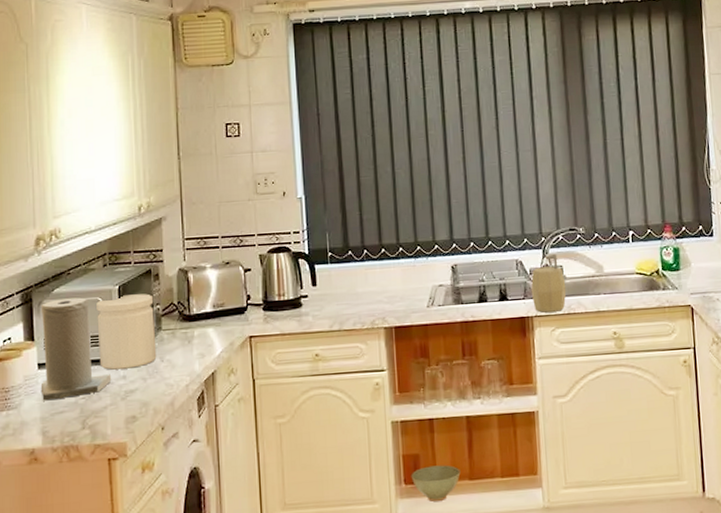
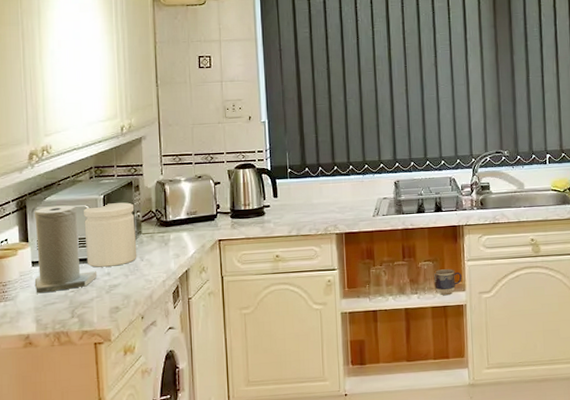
bowl: present [411,465,461,502] -> none [357,349,399,380]
cup: none [499,368,532,400] -> present [434,269,462,295]
soap dispenser: present [530,253,567,313] -> none [462,172,492,222]

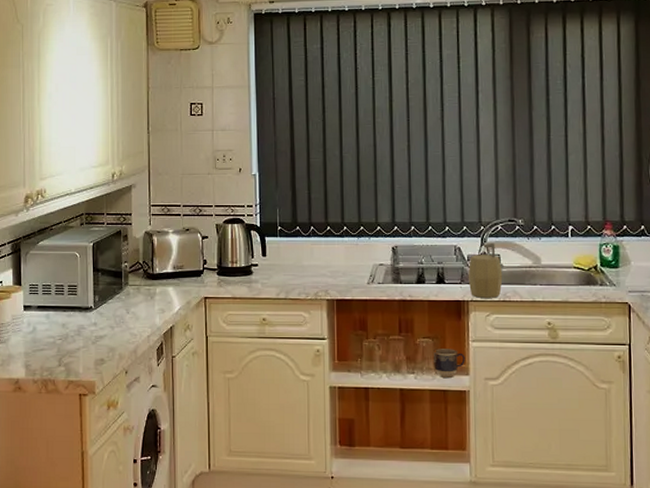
paper towel: present [34,205,98,294] -> none [25,251,85,339]
jar: present [84,202,137,268] -> none [74,252,123,317]
soap dispenser: none [462,172,492,222] -> present [468,242,503,298]

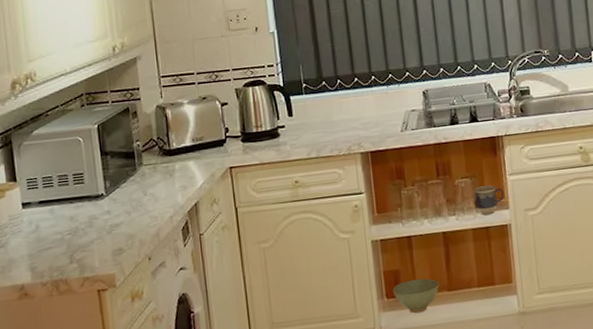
bowl: none [345,431,392,465] -> present [392,278,439,314]
soap dispenser: present [468,242,503,298] -> none [499,75,534,132]

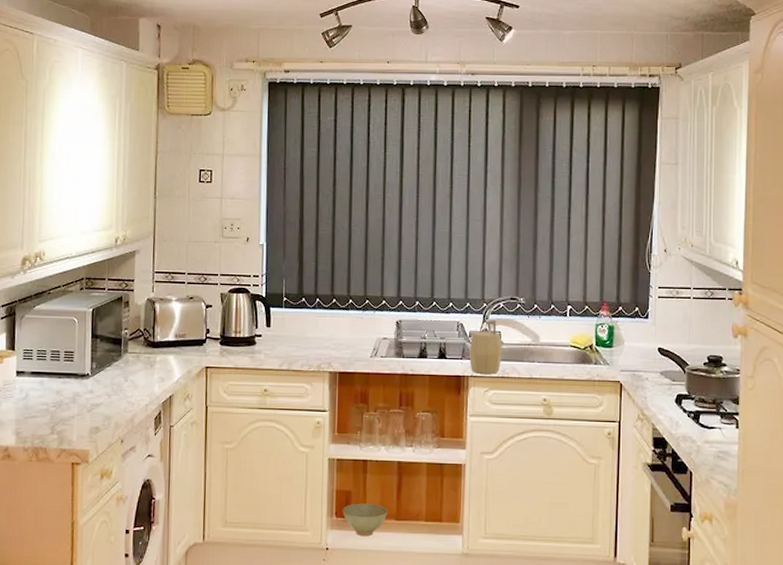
cup: present [472,185,504,215] -> none [432,422,462,451]
soap dispenser: none [499,75,534,132] -> present [469,319,502,374]

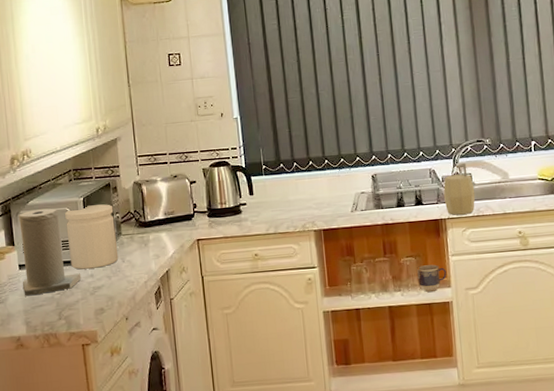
paper towel: none [17,315,80,405] -> present [19,208,82,297]
jar: none [70,317,123,384] -> present [65,204,119,270]
bowl: present [342,503,388,537] -> none [341,348,385,380]
cup: none [432,422,462,451] -> present [417,264,447,292]

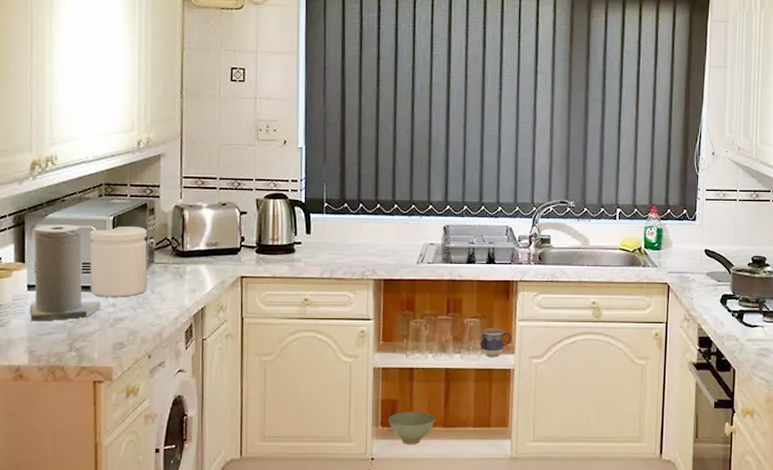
bowl: none [341,348,385,380] -> present [388,411,435,445]
soap dispenser: present [443,162,476,215] -> none [518,223,552,278]

